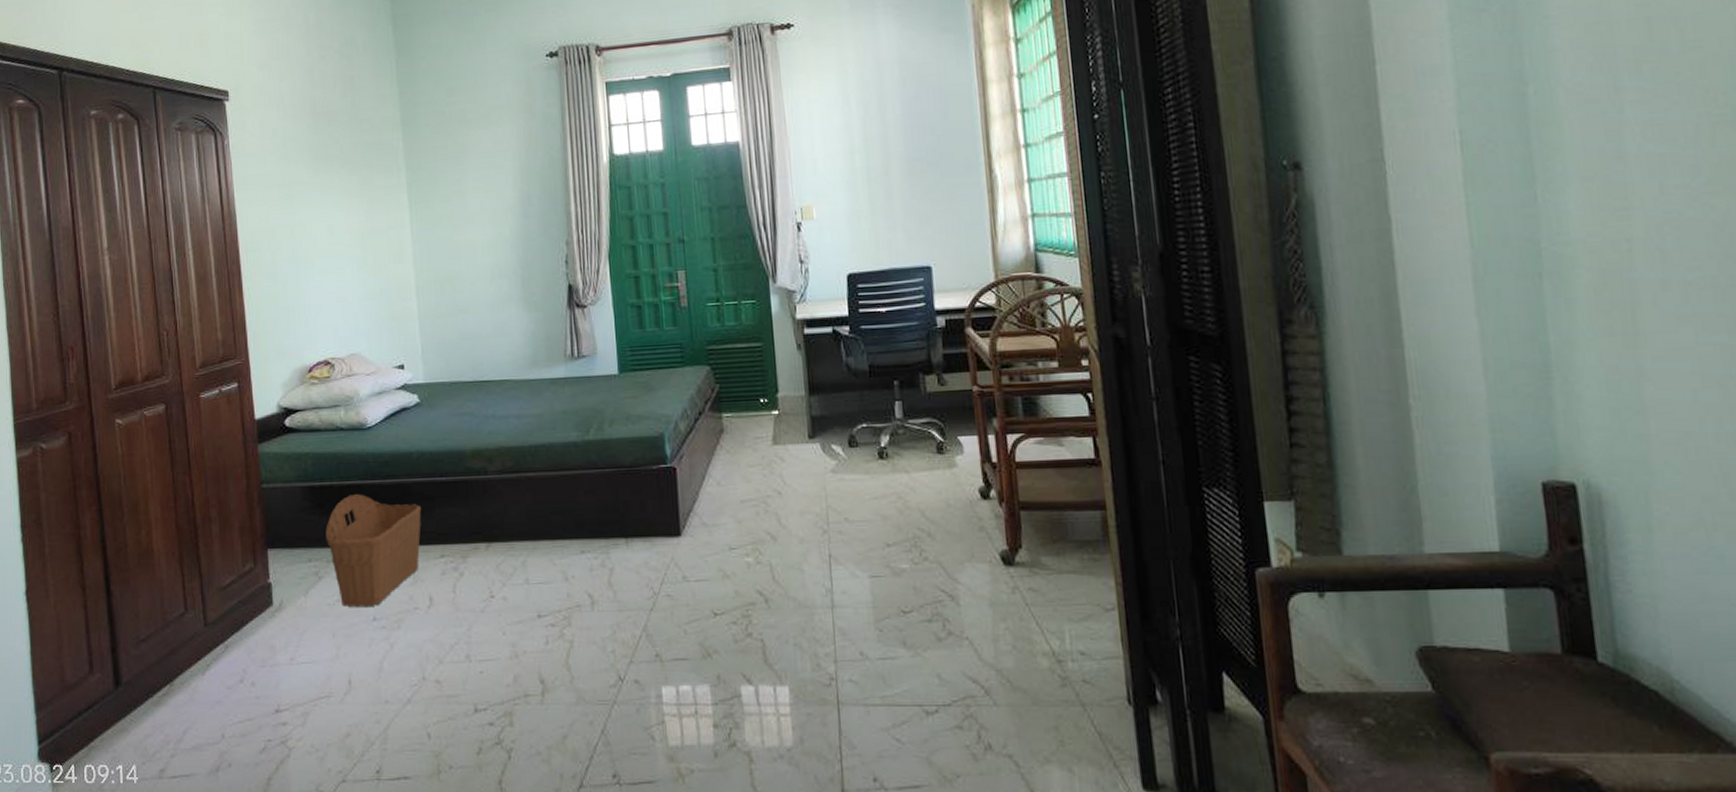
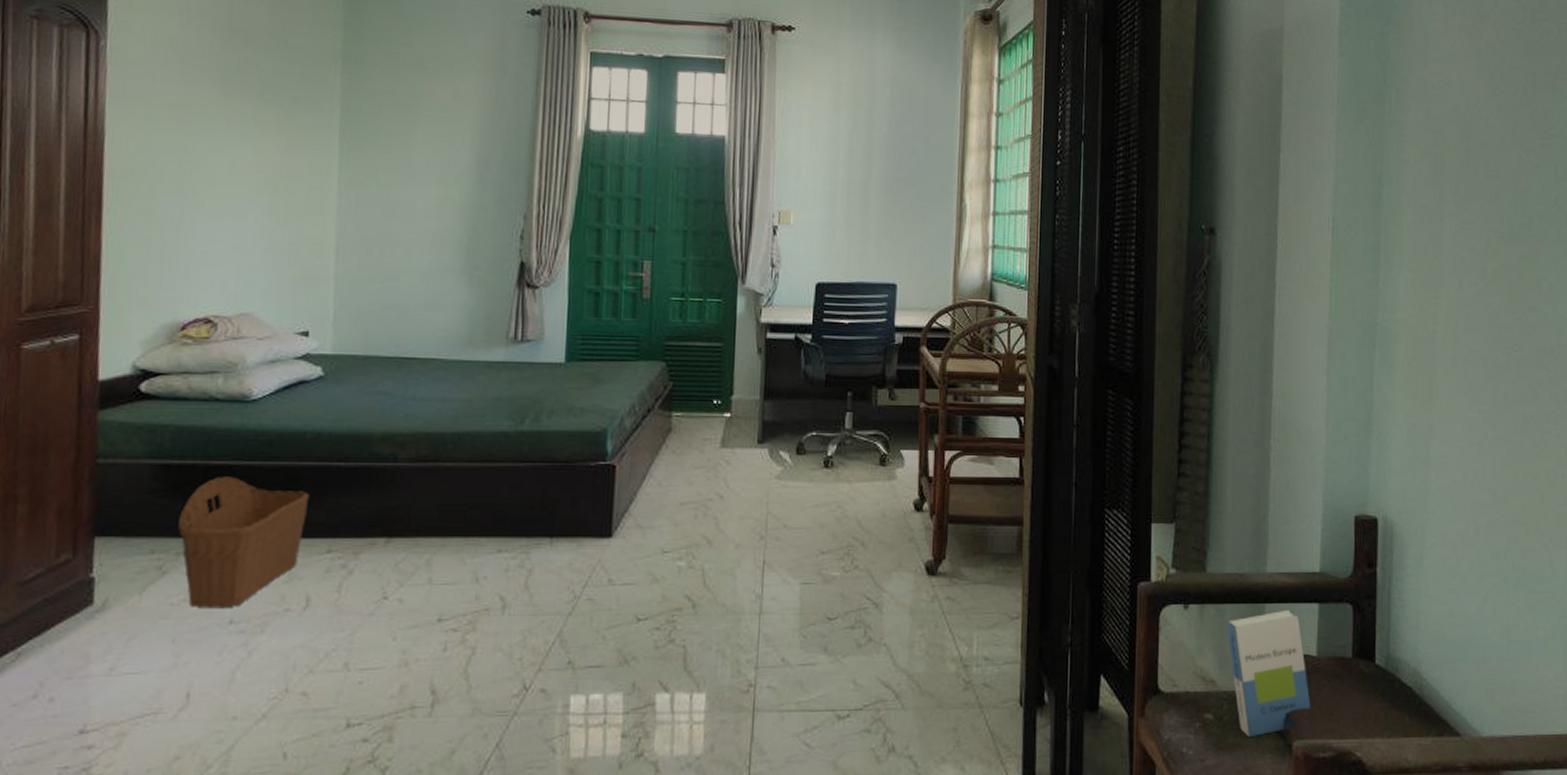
book: none [1377,596,1513,746] -> present [1226,609,1312,737]

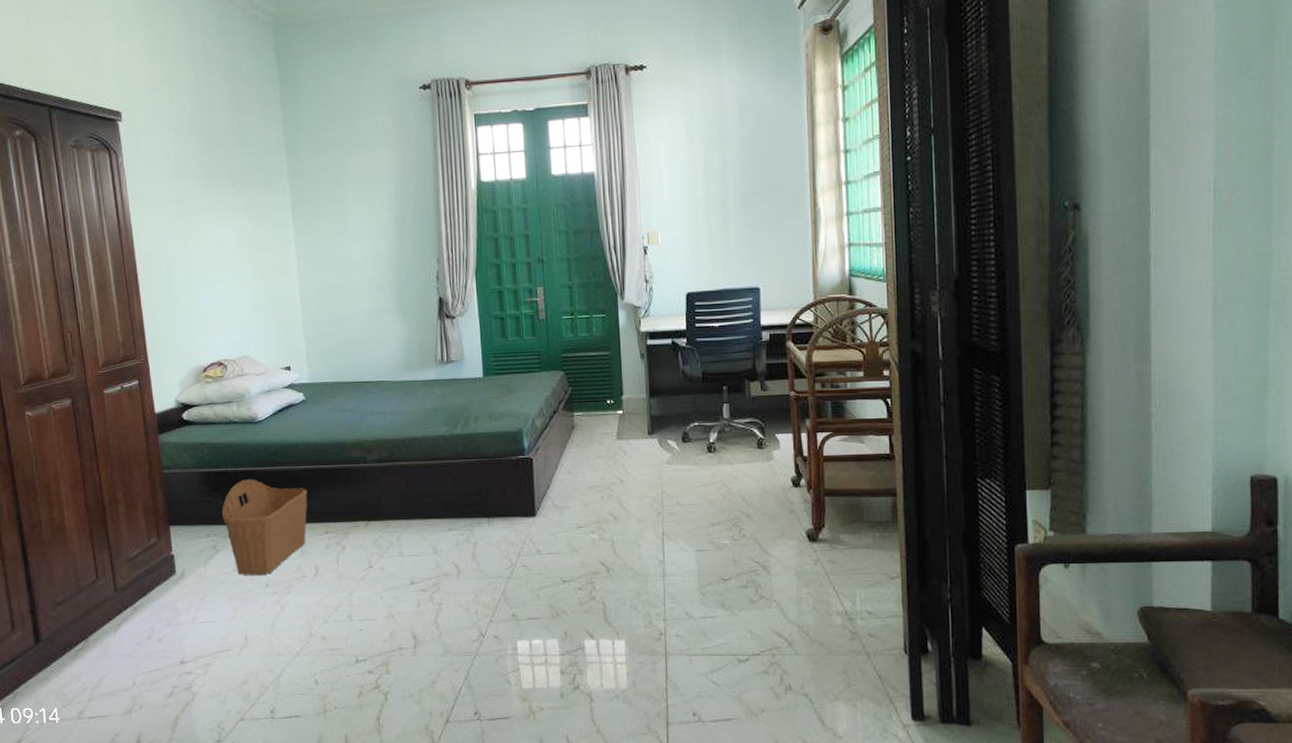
book: present [1226,609,1312,737] -> none [1109,567,1208,684]

